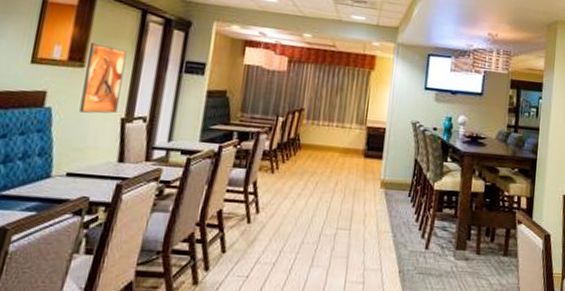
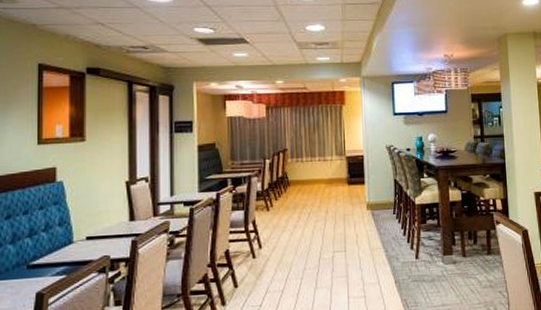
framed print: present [79,42,127,114] -> none [86,117,121,182]

